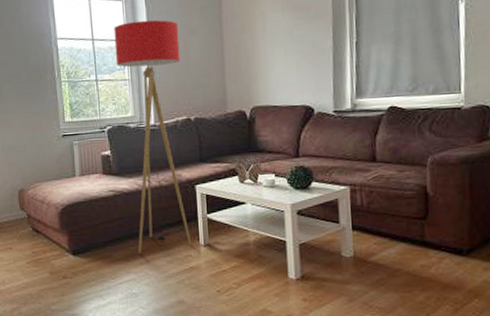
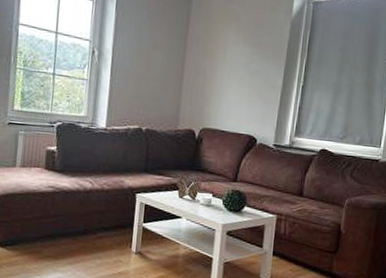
floor lamp: present [114,20,192,253] -> none [68,23,145,253]

